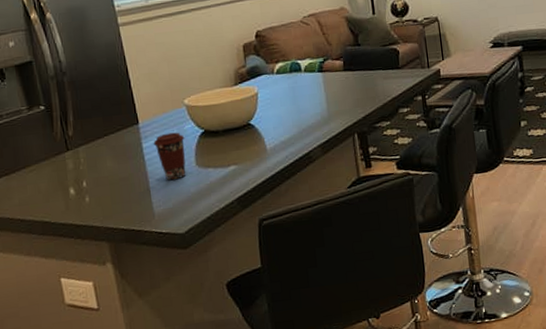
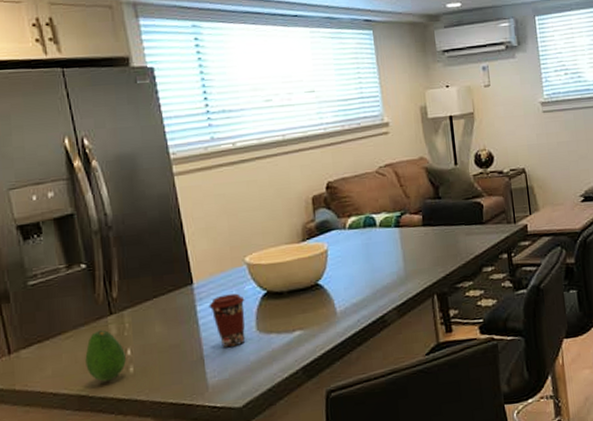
fruit: none [47,164,82,210] -> present [85,329,126,382]

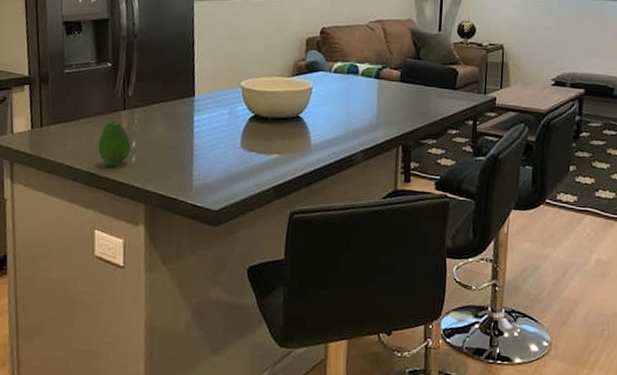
coffee cup: present [209,293,246,348] -> none [204,110,235,157]

